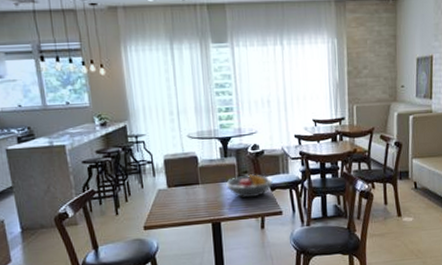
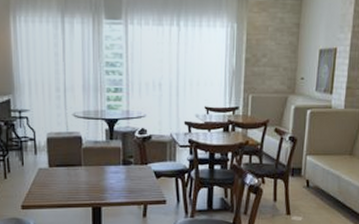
fruit bowl: present [225,173,273,198] -> none [109,158,158,184]

